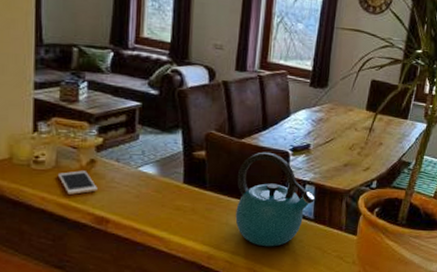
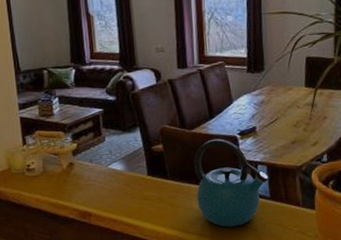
cell phone: present [57,170,98,195] -> none [46,173,78,195]

